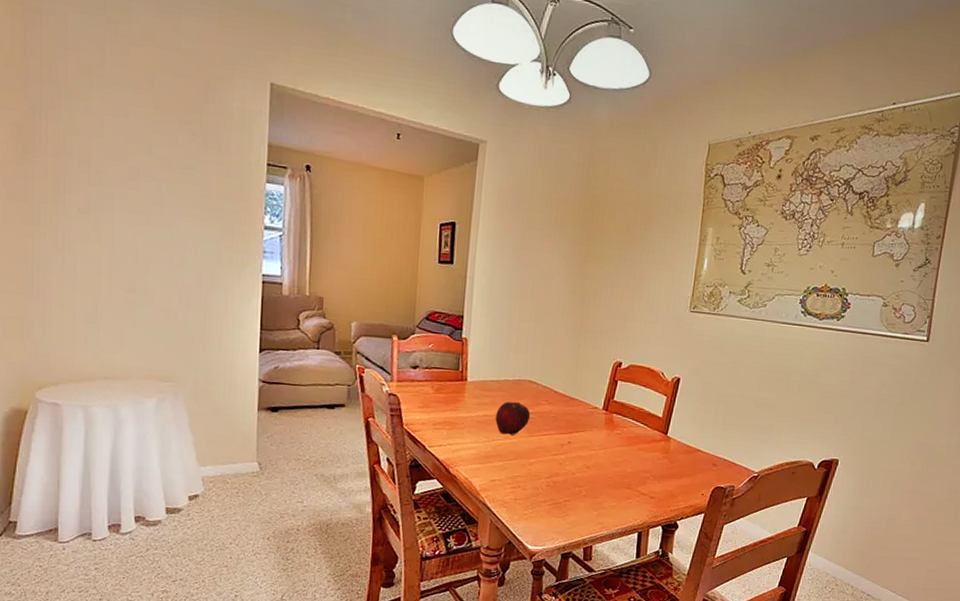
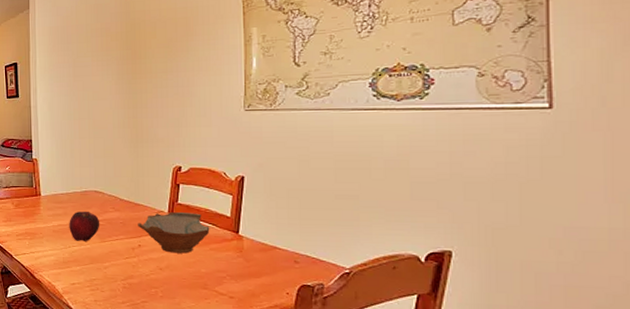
bowl: none [570,409,641,453] -> present [138,211,210,254]

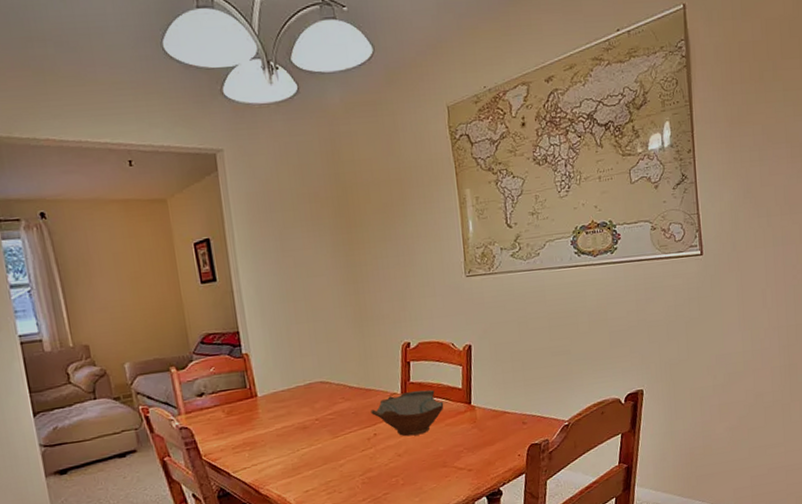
fruit: present [69,211,100,242] -> none [294,405,331,442]

